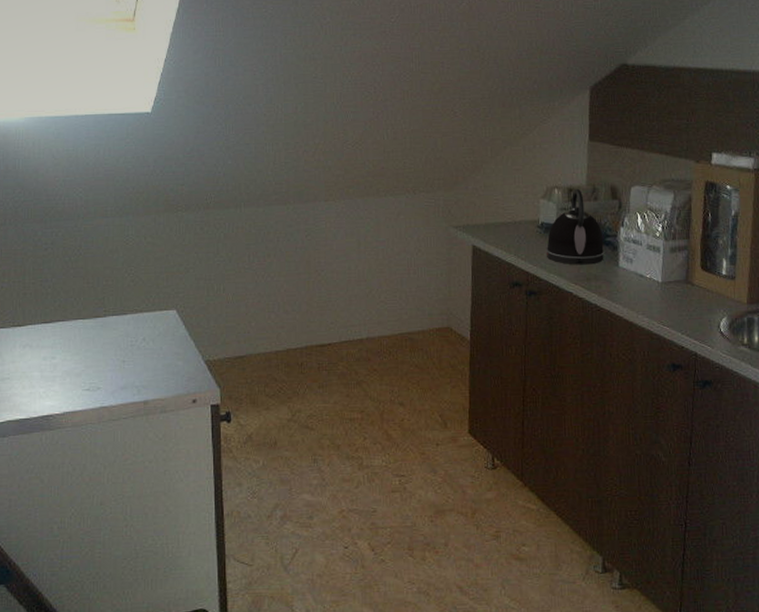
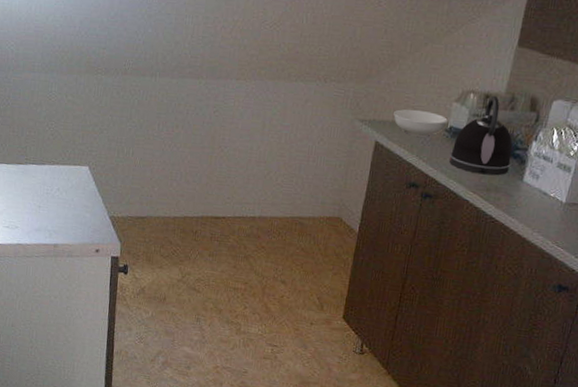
bowl: none [485,210,538,236] -> present [393,109,448,137]

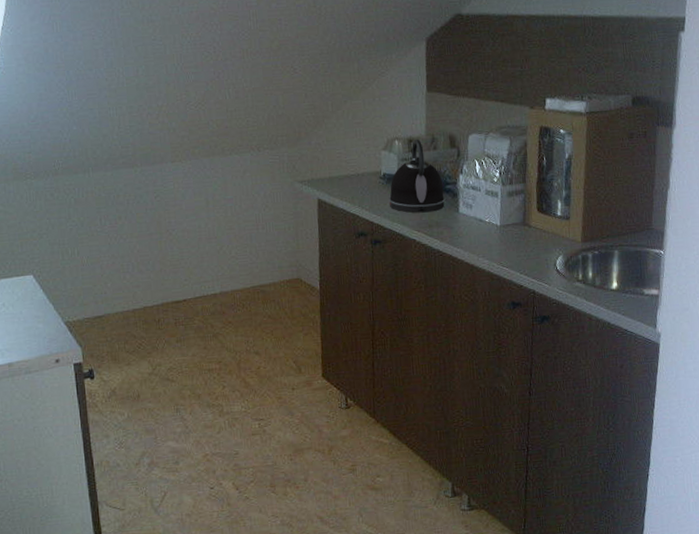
bowl: present [393,109,448,137] -> none [328,163,380,188]

